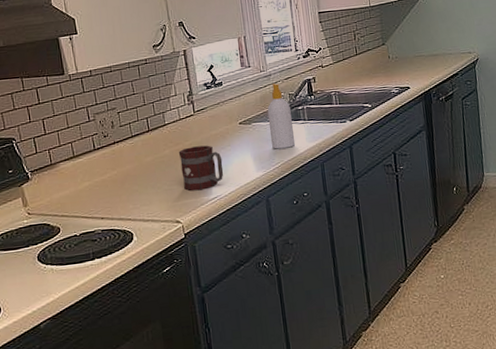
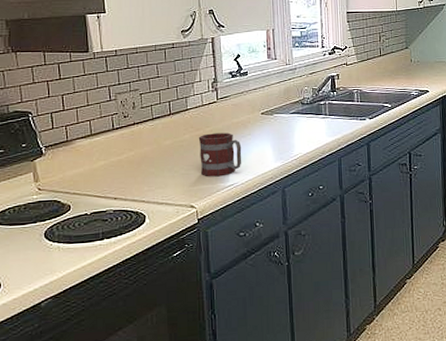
soap bottle: present [267,83,296,149] -> none [290,77,315,141]

